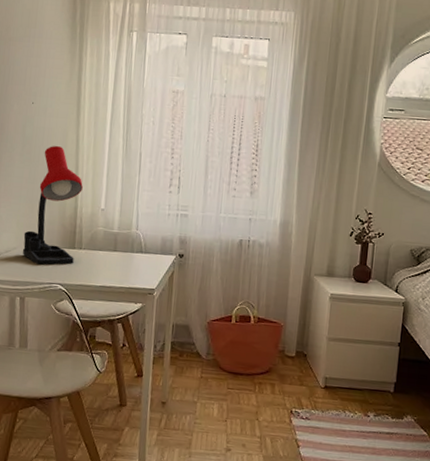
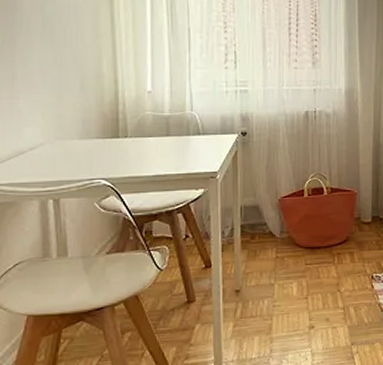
desk lamp: present [22,145,83,266] -> none [52,24,123,161]

